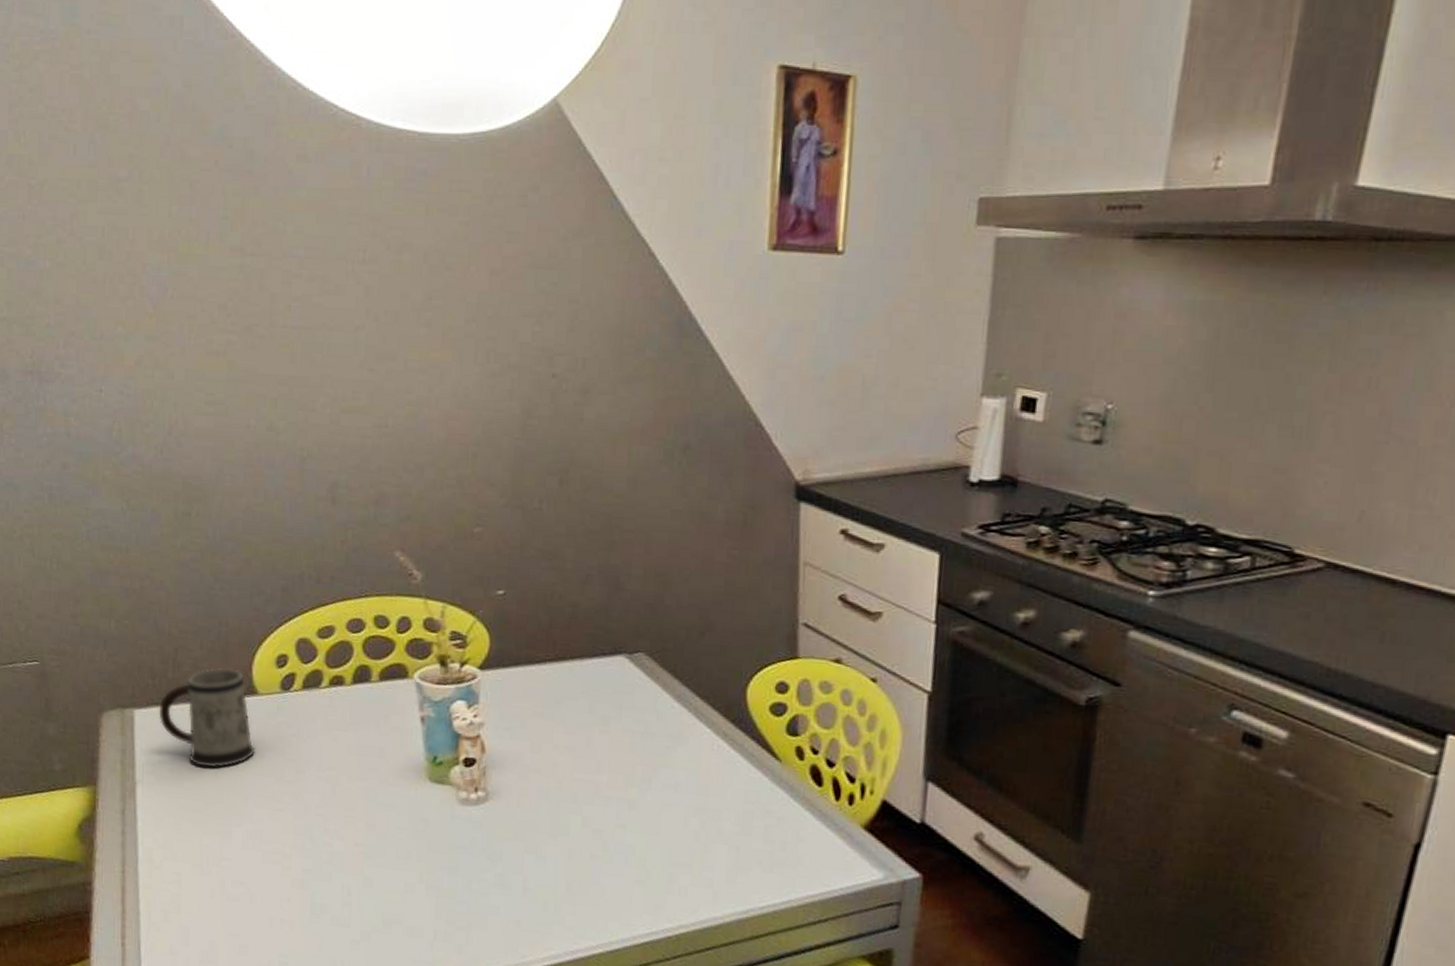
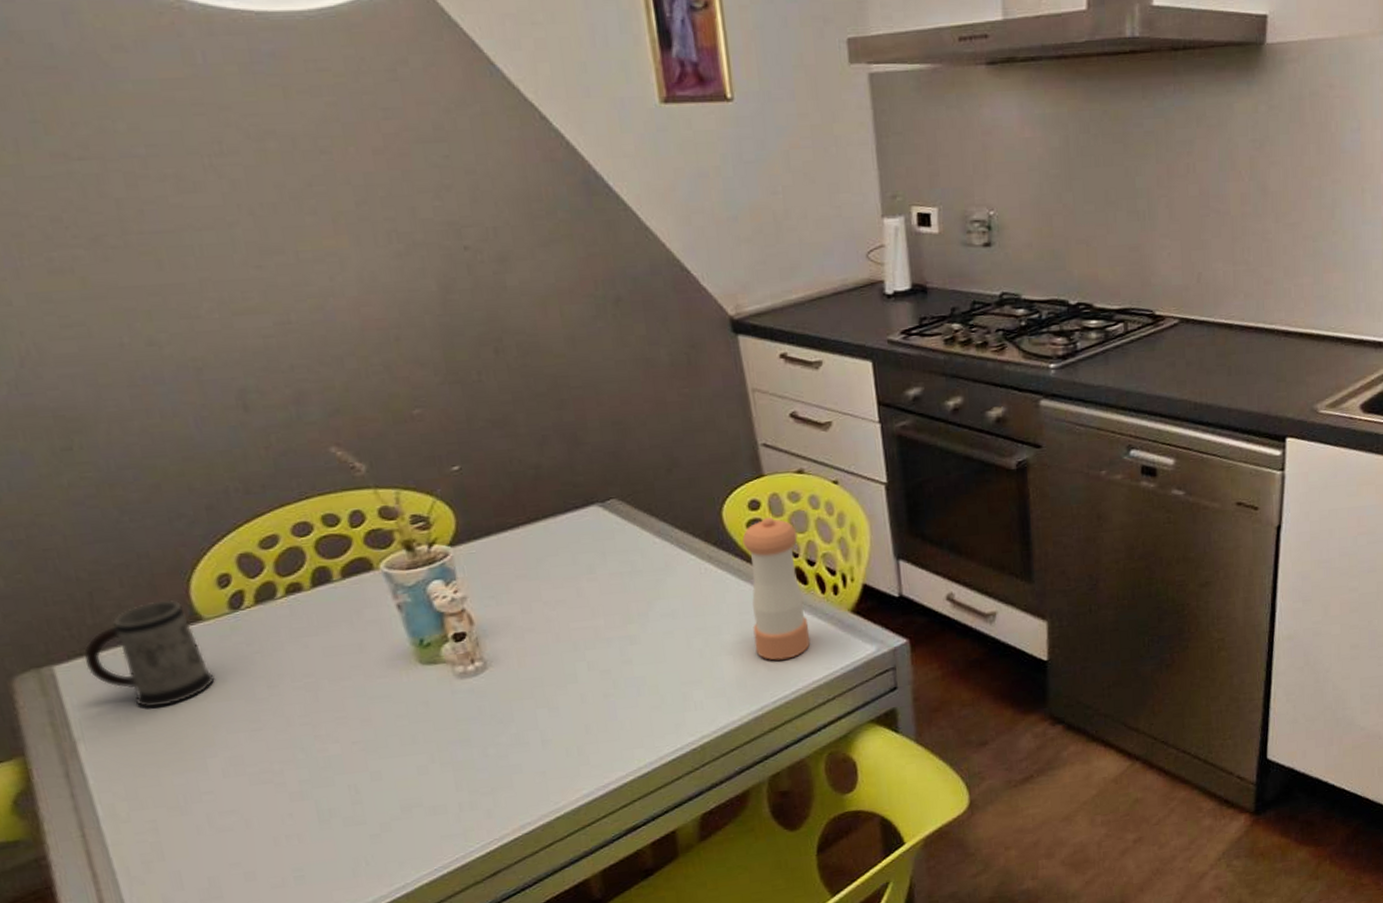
pepper shaker: none [753,703,822,865] -> present [741,516,811,661]

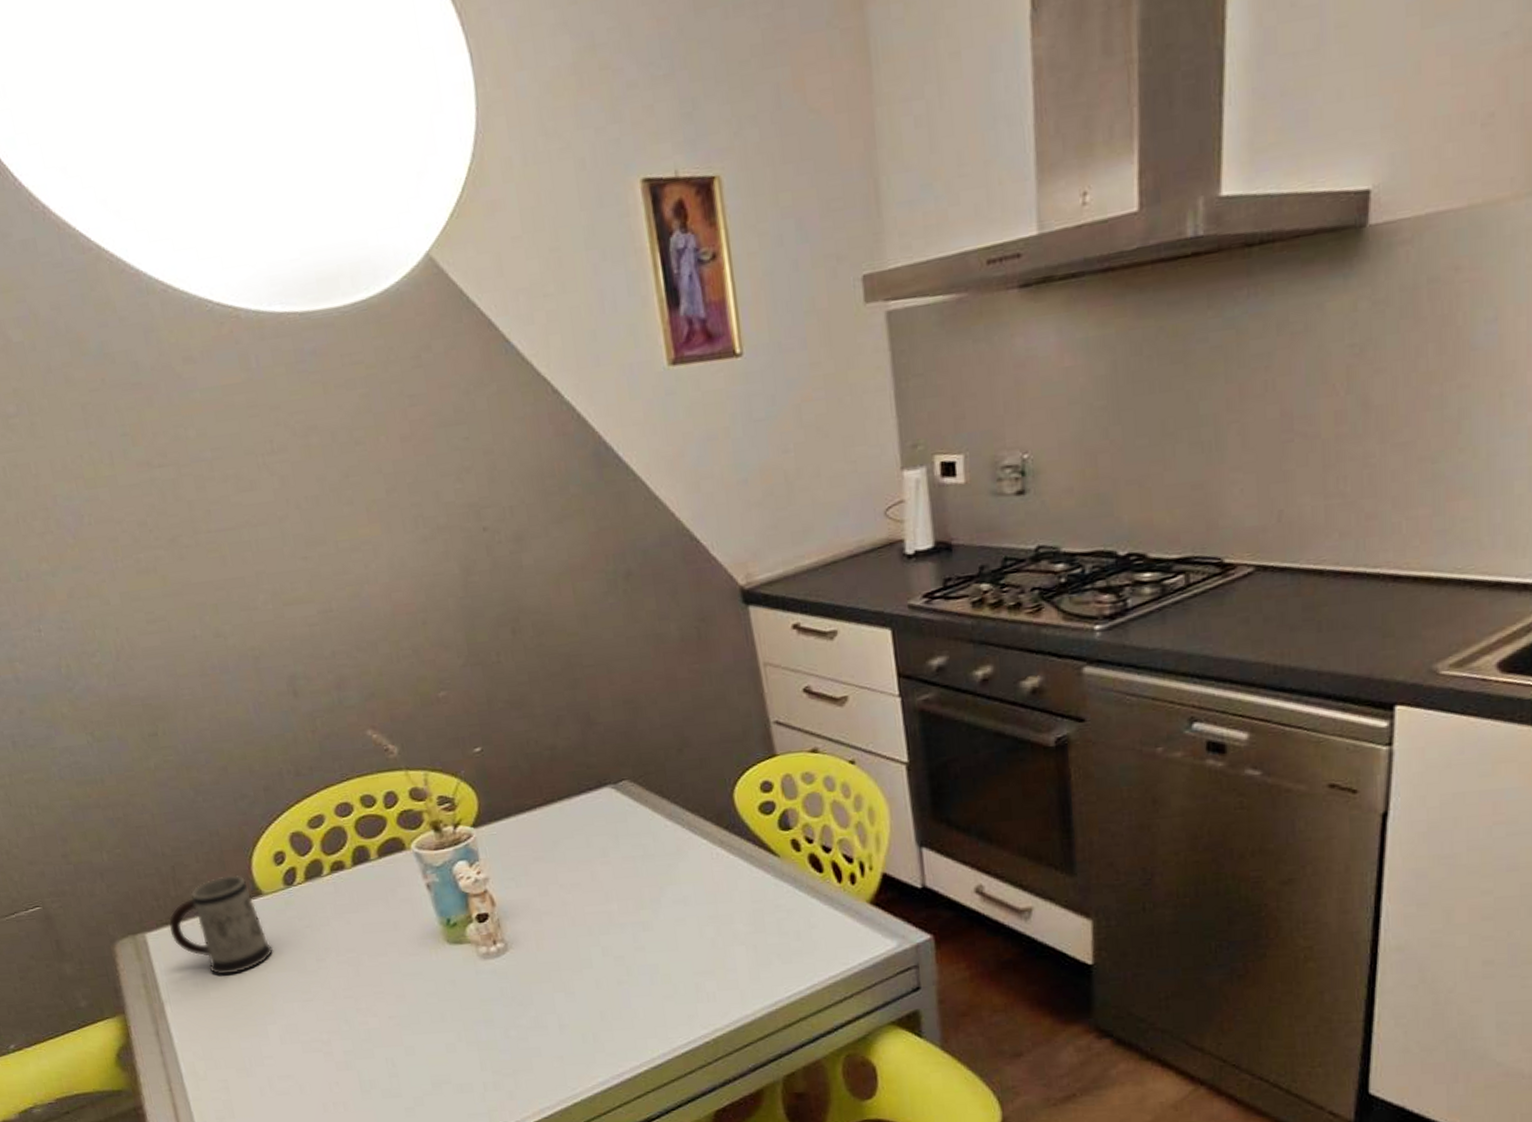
pepper shaker: present [741,516,811,661] -> none [753,799,827,953]

